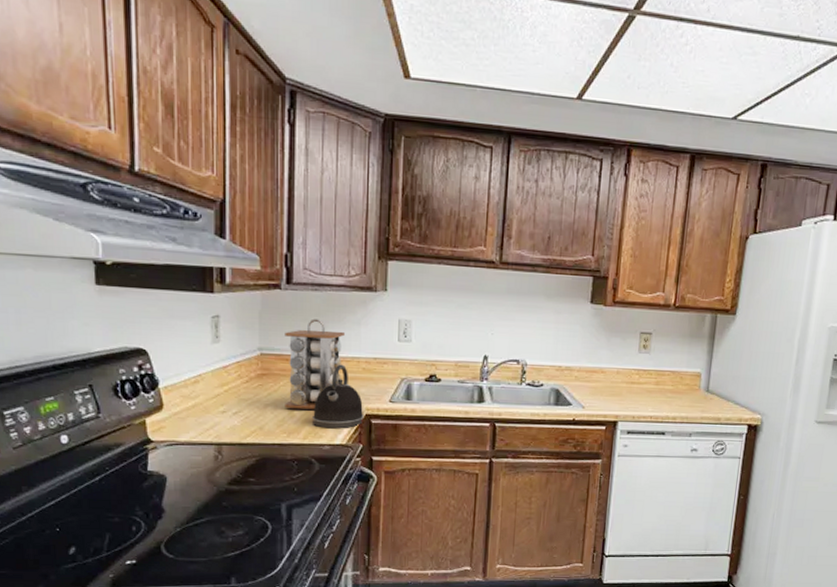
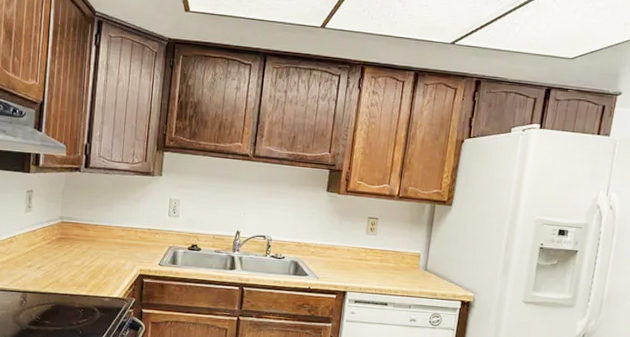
spice rack: present [285,318,345,411] -> none [77,196,127,269]
kettle: present [311,364,364,429] -> none [97,232,138,285]

